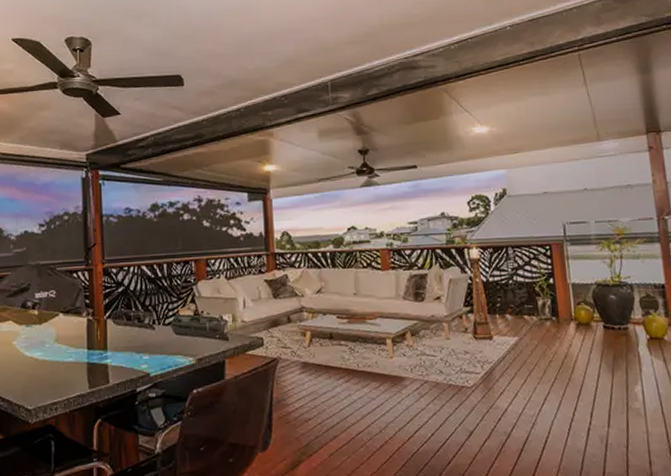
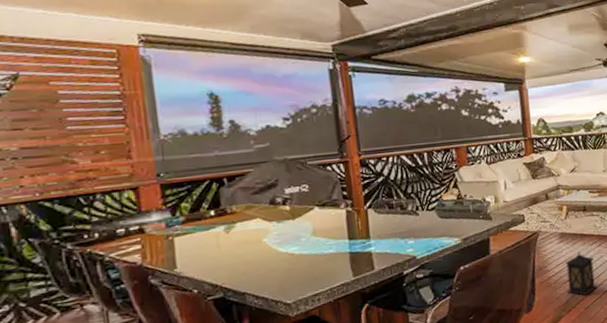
lantern: none [307,386,344,439] -> present [565,252,598,296]

